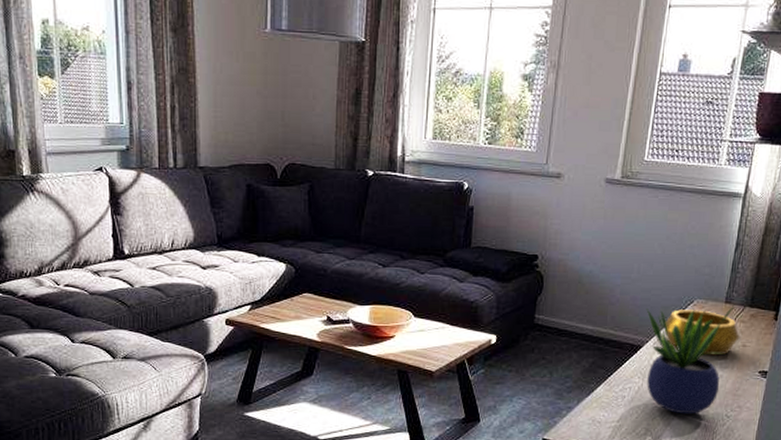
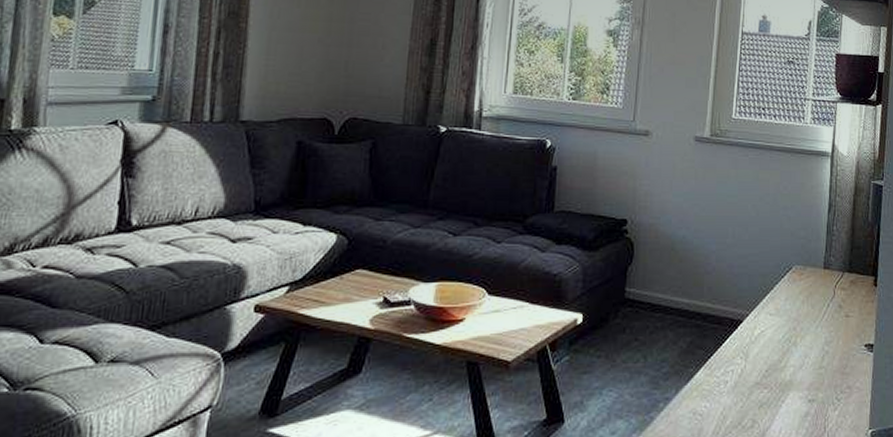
potted plant: present [646,305,734,415] -> none [744,271,832,400]
decorative bowl: present [665,309,740,356] -> none [765,277,842,328]

